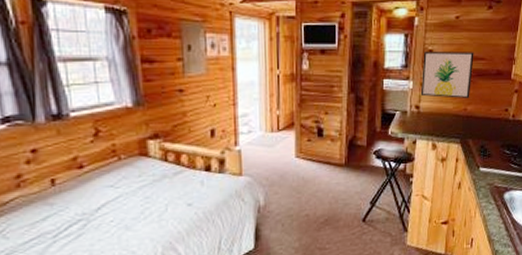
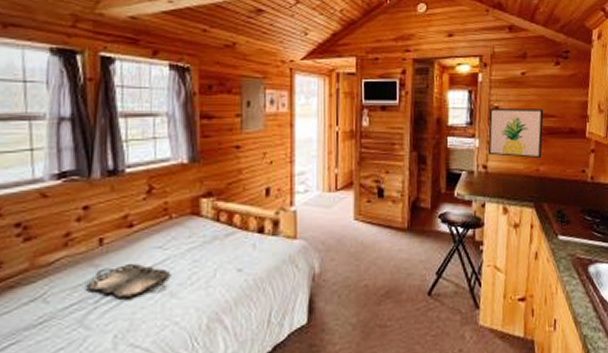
serving tray: none [43,201,123,232] -> present [86,263,170,298]

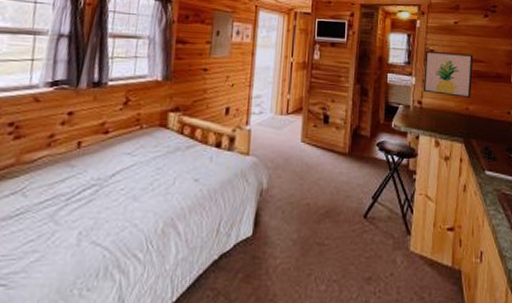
serving tray: present [86,263,170,298] -> none [61,166,135,197]

